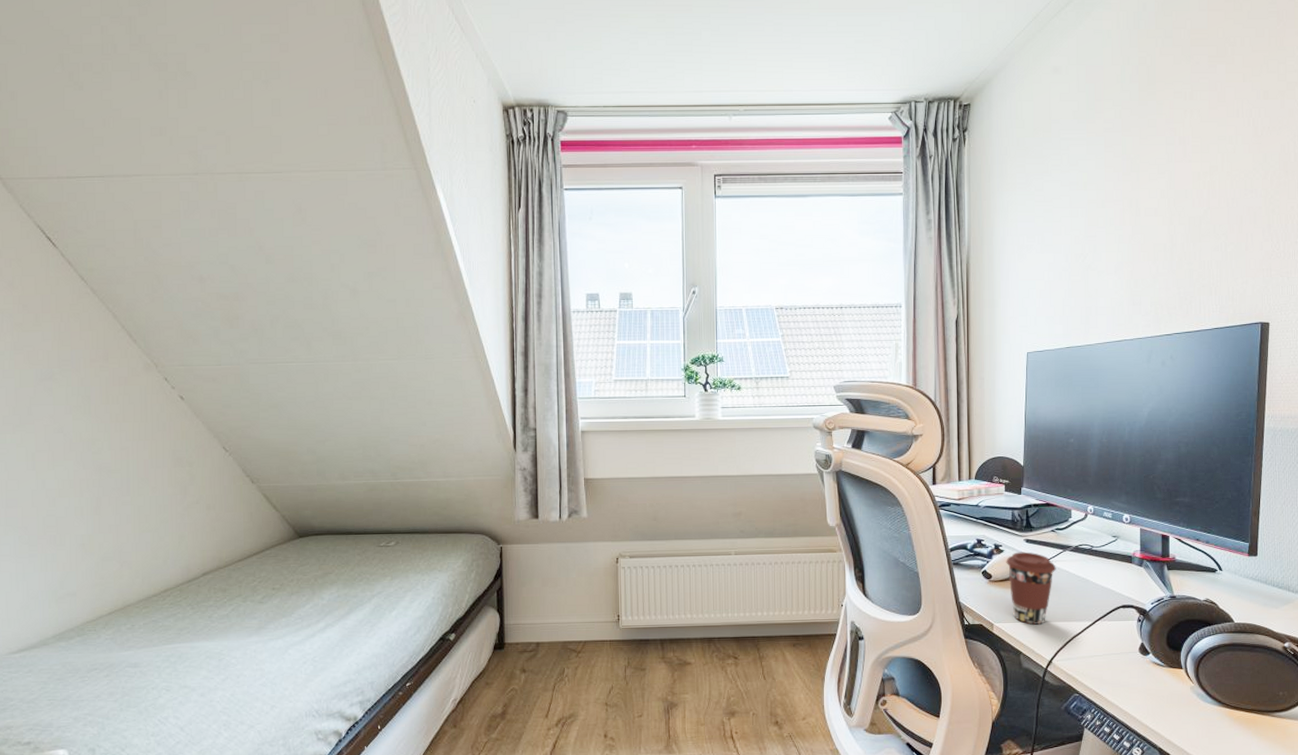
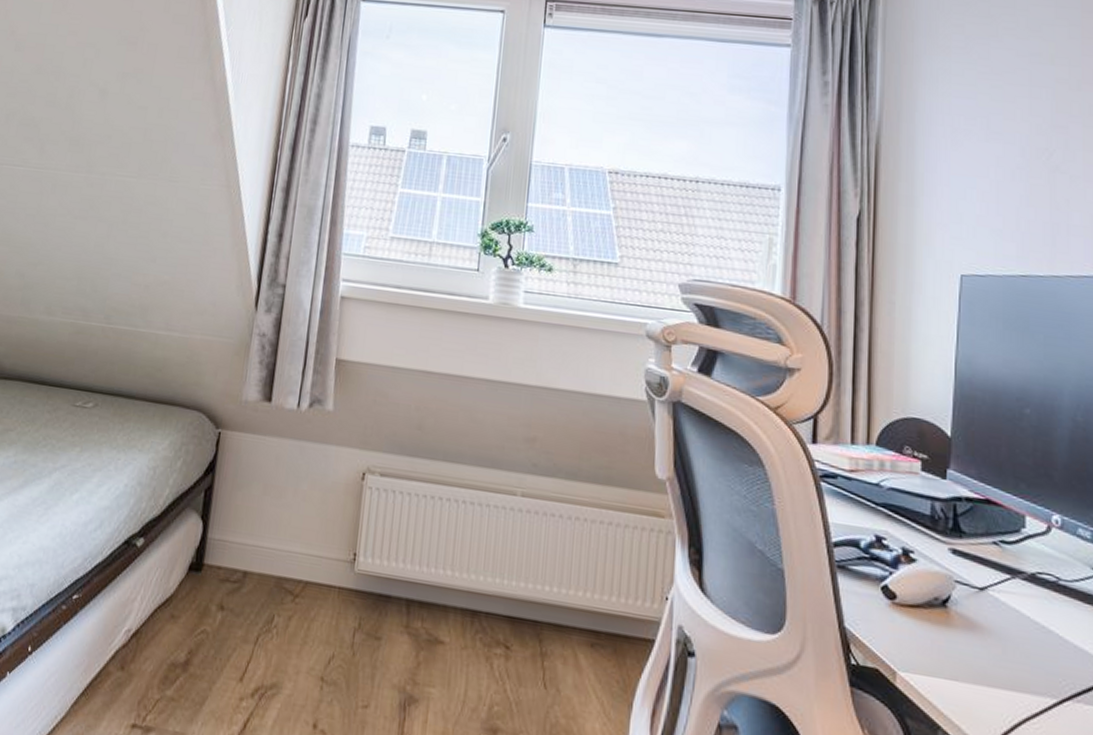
coffee cup: present [1006,551,1056,625] -> none [919,565,1000,688]

